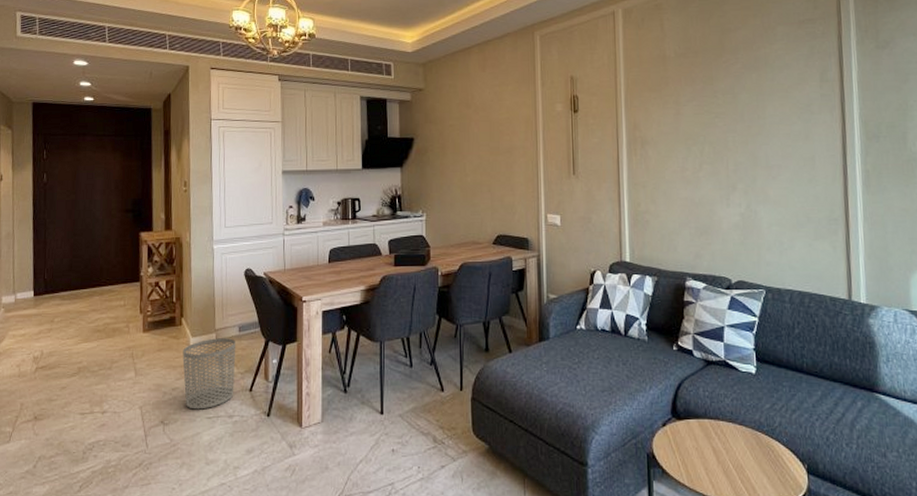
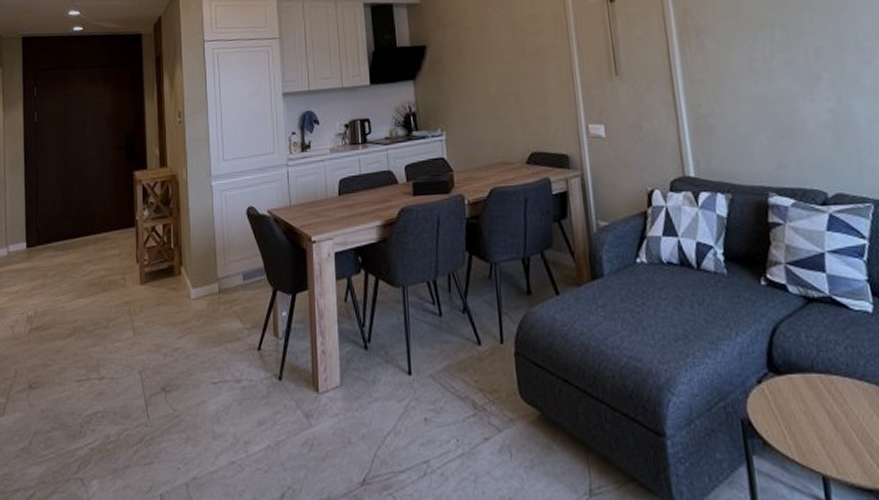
waste bin: present [182,338,236,410] -> none [183,288,241,373]

